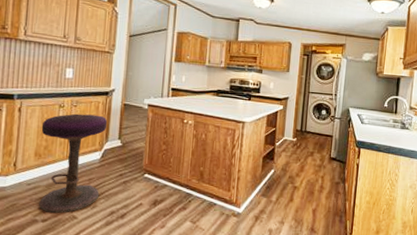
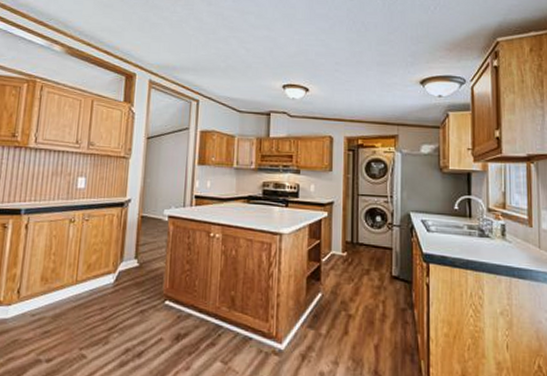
stool: present [39,113,108,214] -> none [43,229,123,352]

